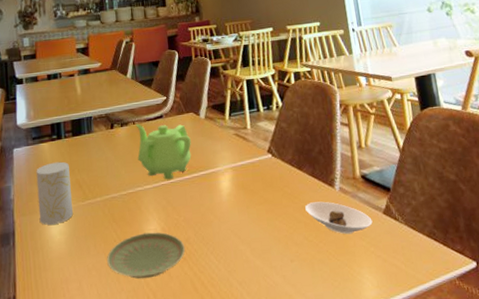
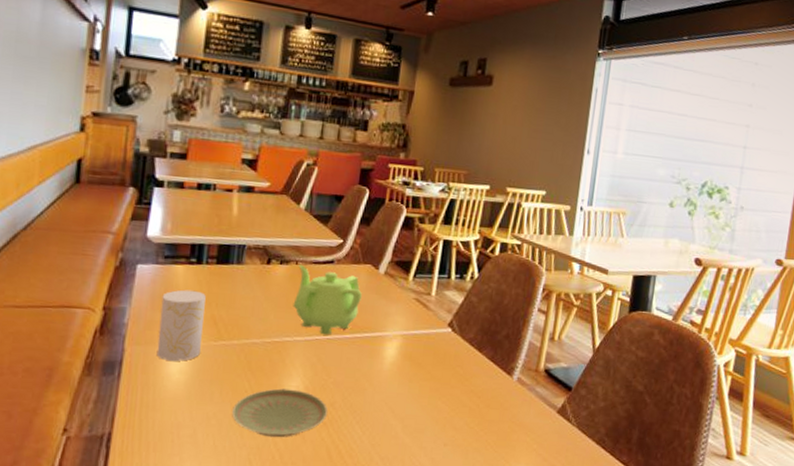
saucer: present [305,201,373,235] -> none [474,388,544,428]

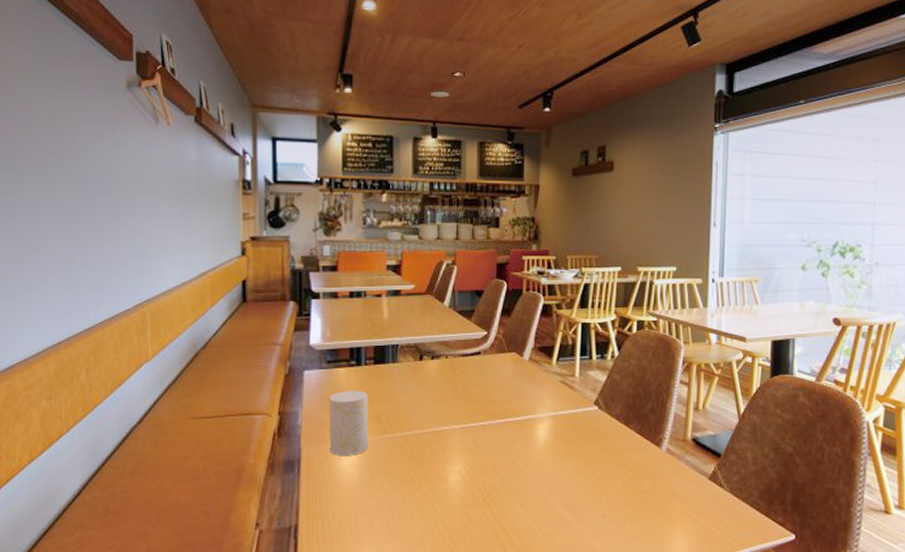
plate: present [232,388,329,438] -> none [402,474,490,520]
teapot: present [293,264,362,335] -> none [447,357,510,422]

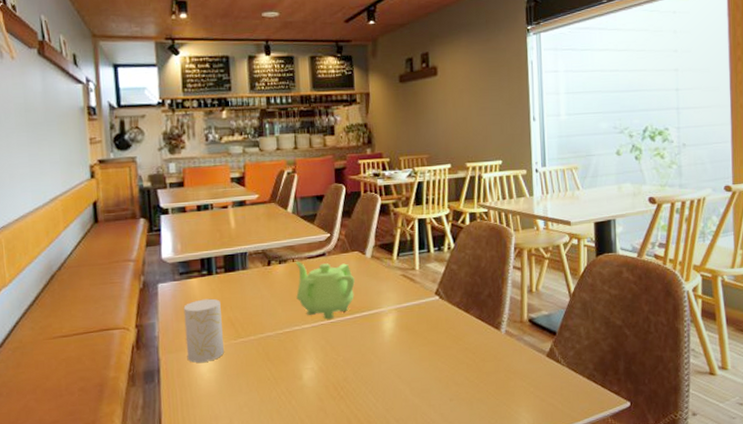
teapot: none [447,357,510,422] -> present [295,261,355,320]

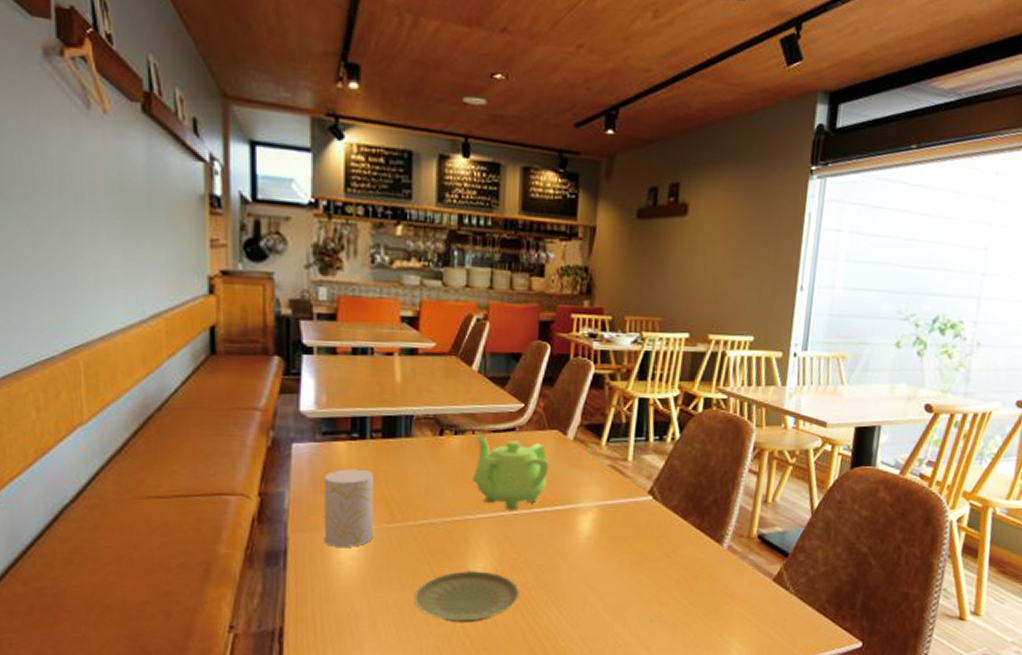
plate: none [260,371,343,416] -> present [414,571,521,623]

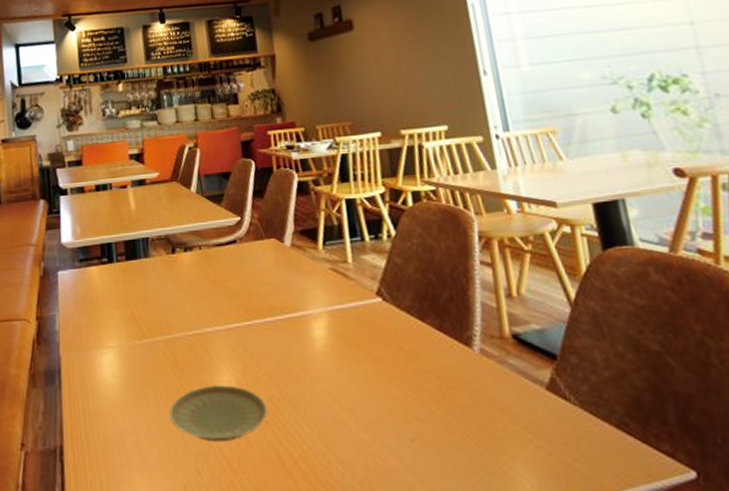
cup: present [324,468,373,547] -> none [84,290,128,364]
teapot: present [472,433,550,511] -> none [202,248,274,321]

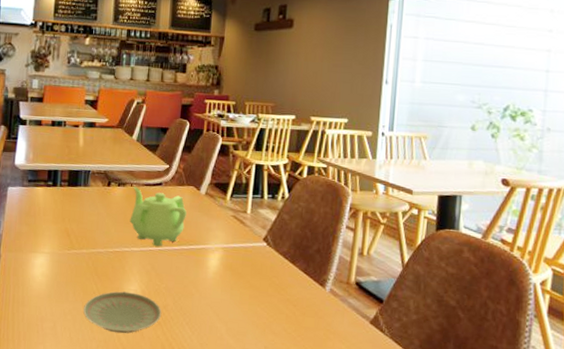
teapot: none [202,248,274,321] -> present [129,186,187,247]

